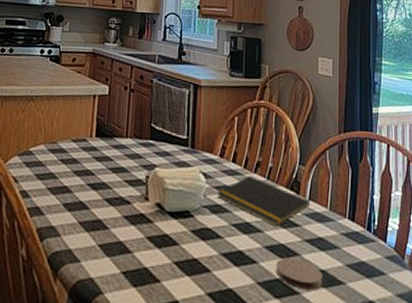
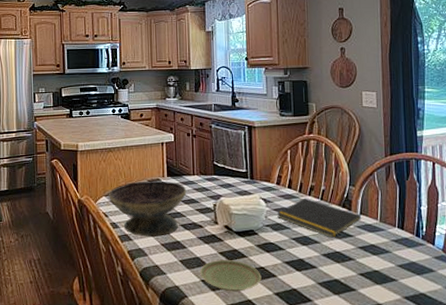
decorative bowl: none [21,140,117,212] -> present [108,181,187,237]
plate: none [121,246,194,289] -> present [200,259,262,292]
coaster: present [275,257,323,290] -> none [333,262,376,287]

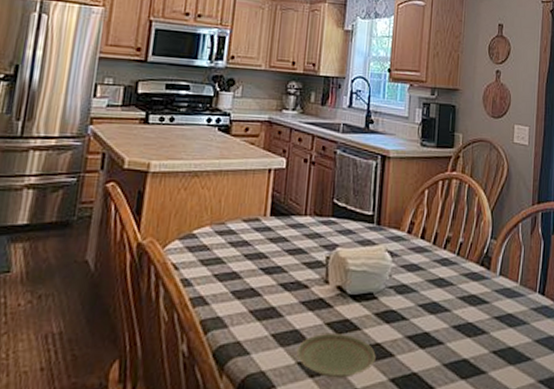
decorative bowl: present [108,181,187,237] -> none [183,220,294,300]
notepad: present [276,197,362,238] -> none [403,252,501,305]

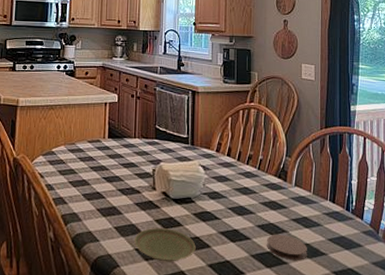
coaster: none [462,336,510,369] -> present [266,234,307,260]

